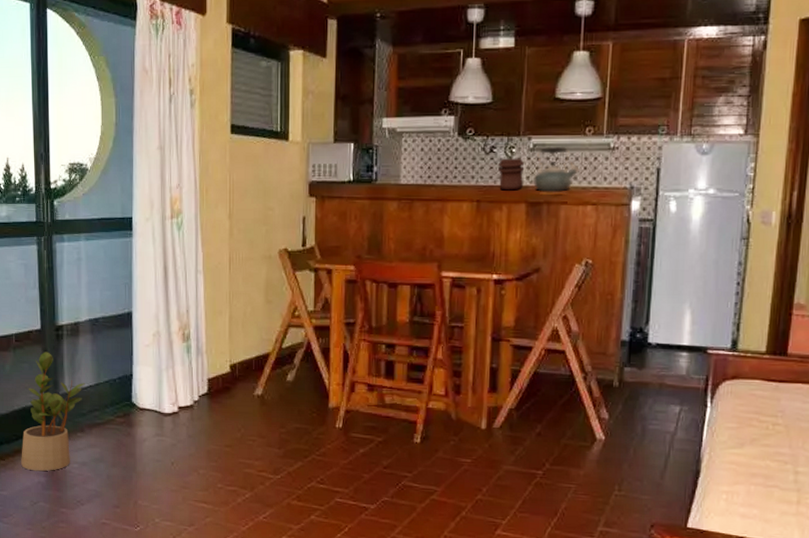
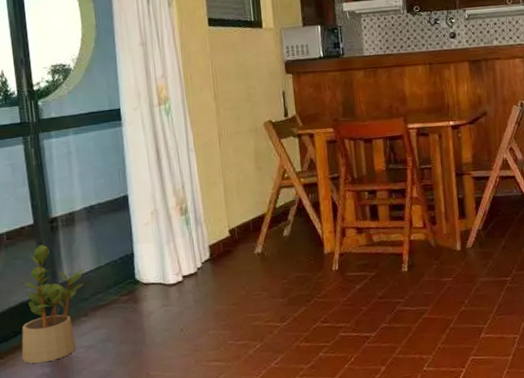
jar: present [498,158,525,192] -> none [442,26,464,54]
kettle: present [533,146,580,193] -> none [472,15,506,52]

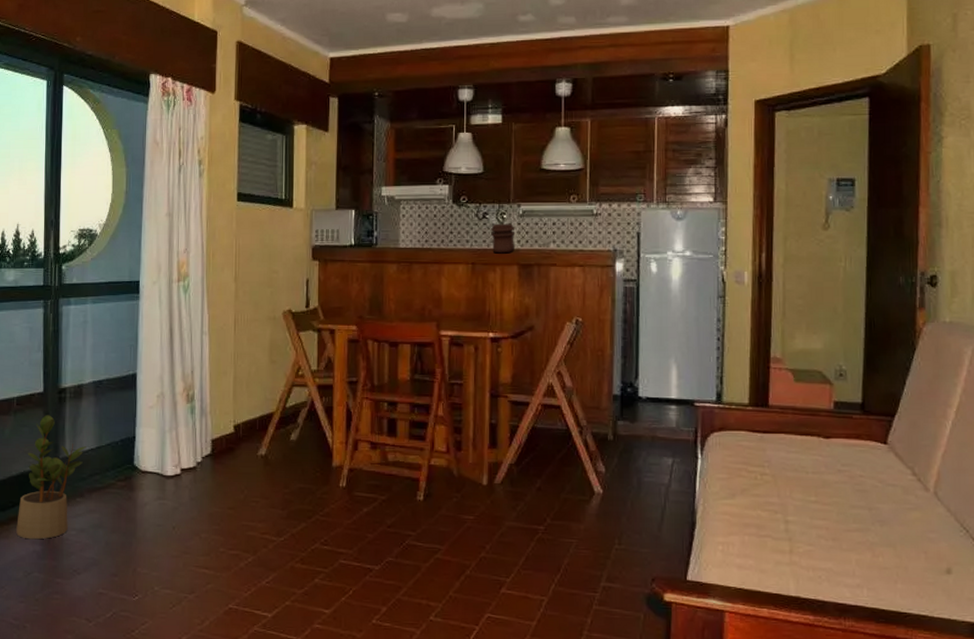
jar: none [442,26,464,54] -> present [491,223,516,255]

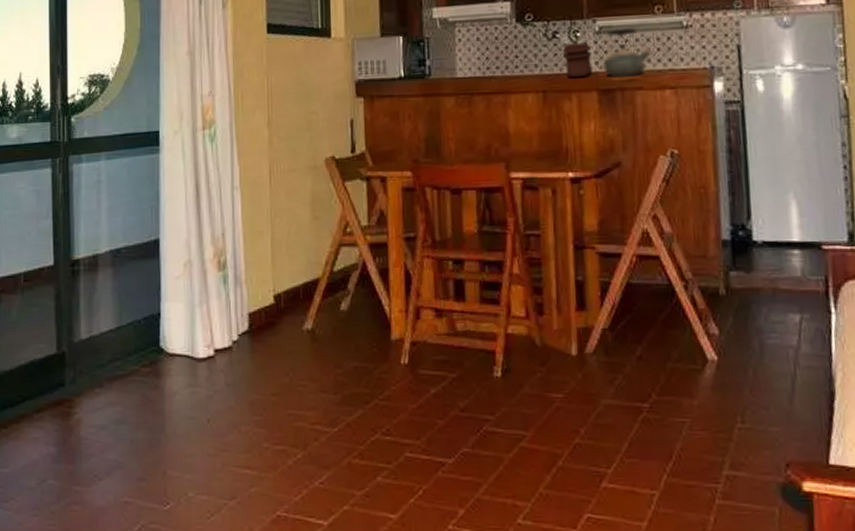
potted plant: present [16,415,87,540] -> none [27,292,105,440]
kettle: none [524,212,566,256] -> present [603,28,653,79]

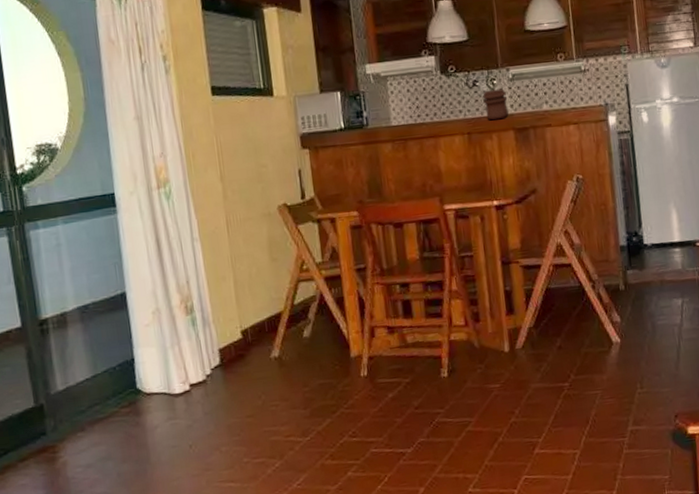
kettle: present [603,28,653,79] -> none [517,74,558,119]

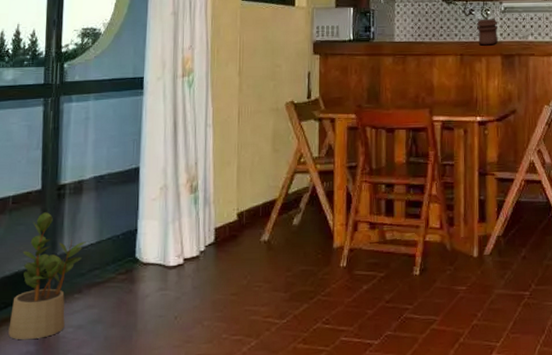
potted plant: none [12,350,81,485] -> present [8,212,86,340]

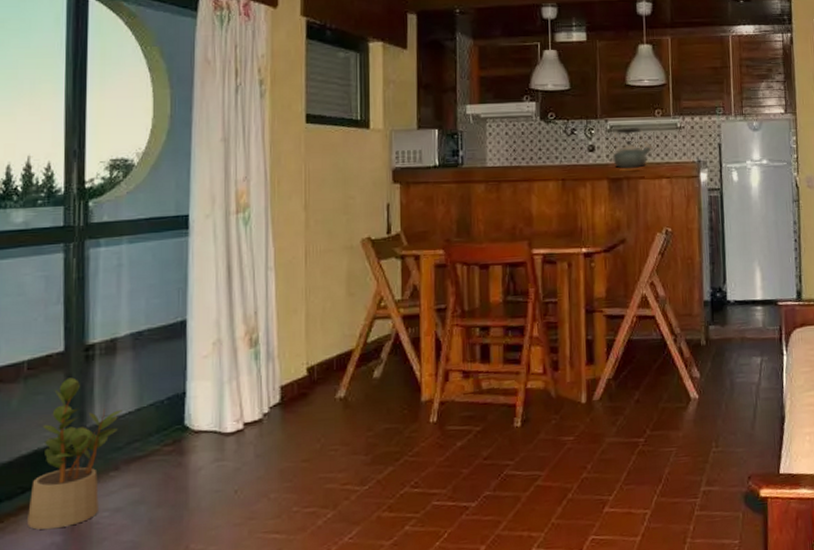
jar: present [477,19,498,47] -> none [580,138,604,170]
kettle: none [506,9,542,47] -> present [613,127,653,170]

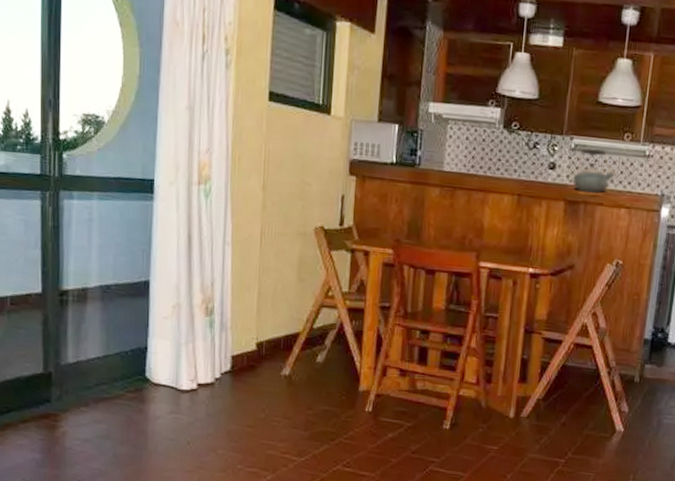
potted plant: present [27,377,123,530] -> none [12,317,92,447]

